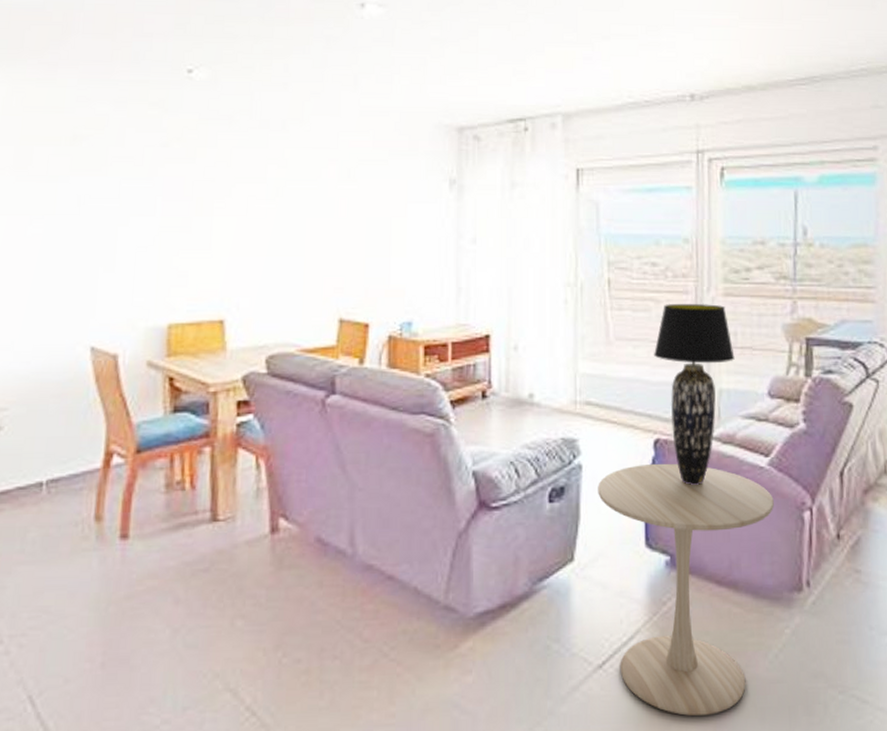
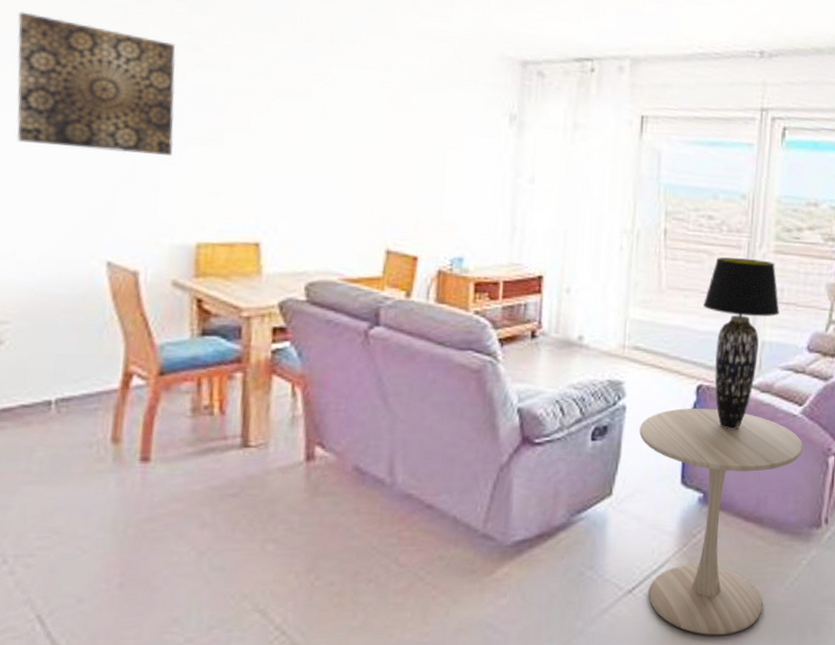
wall art: none [15,127,149,245] -> present [16,11,176,155]

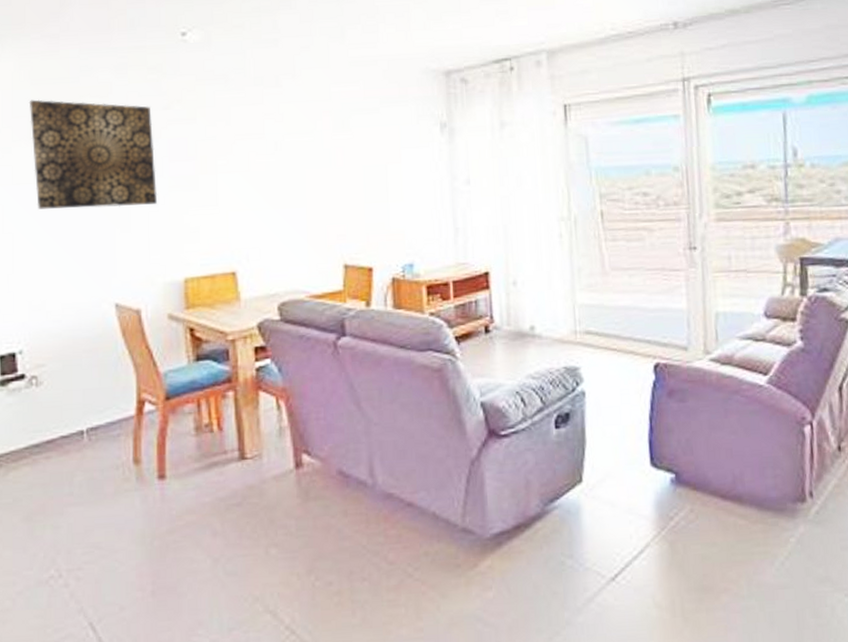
side table: present [639,408,803,635] -> none [601,386,775,622]
table lamp: present [702,256,780,429] -> none [649,229,730,406]

